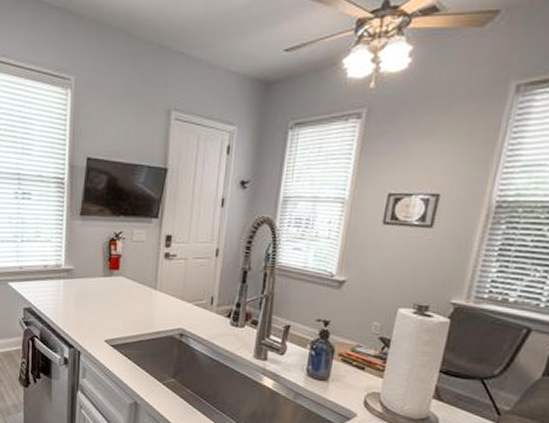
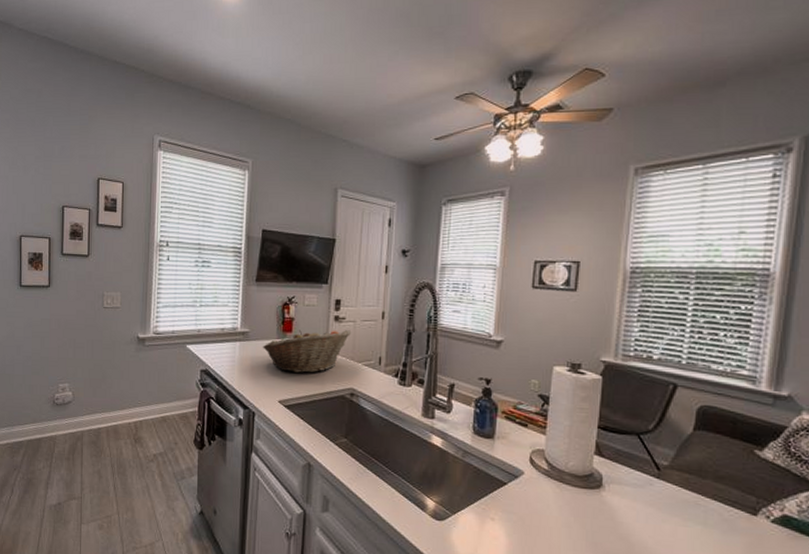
fruit basket: none [87,267,183,313] -> present [262,330,352,373]

